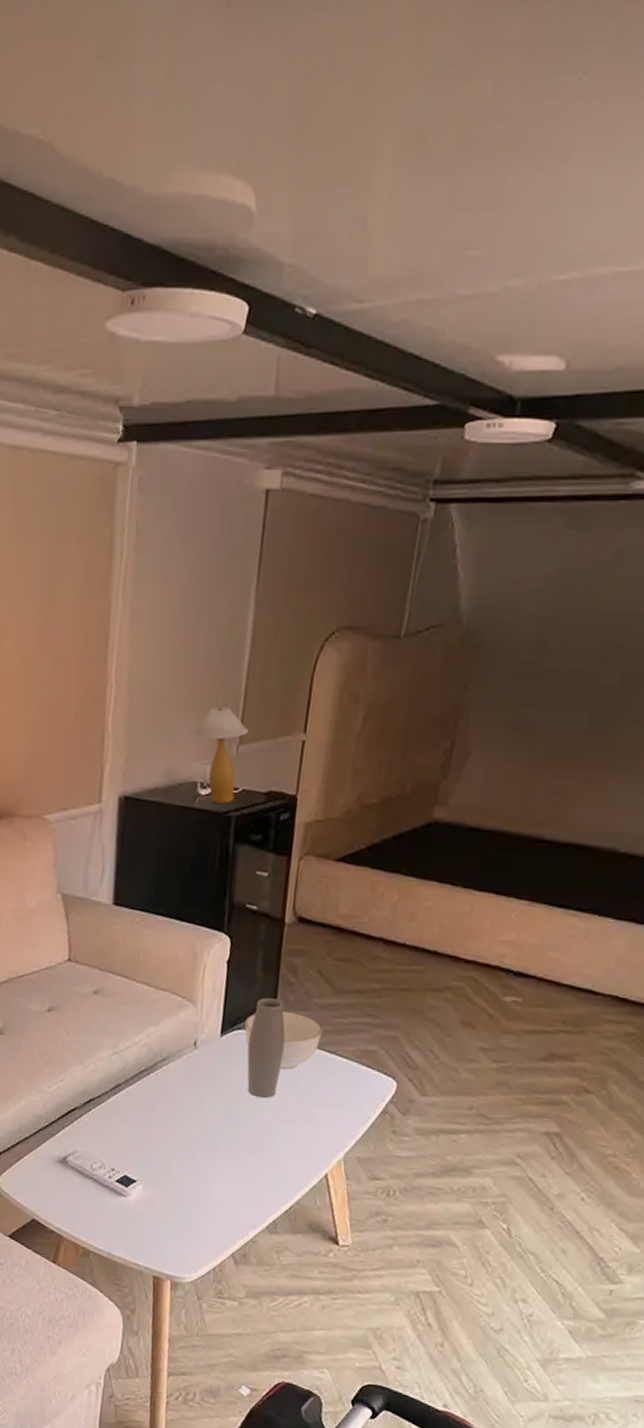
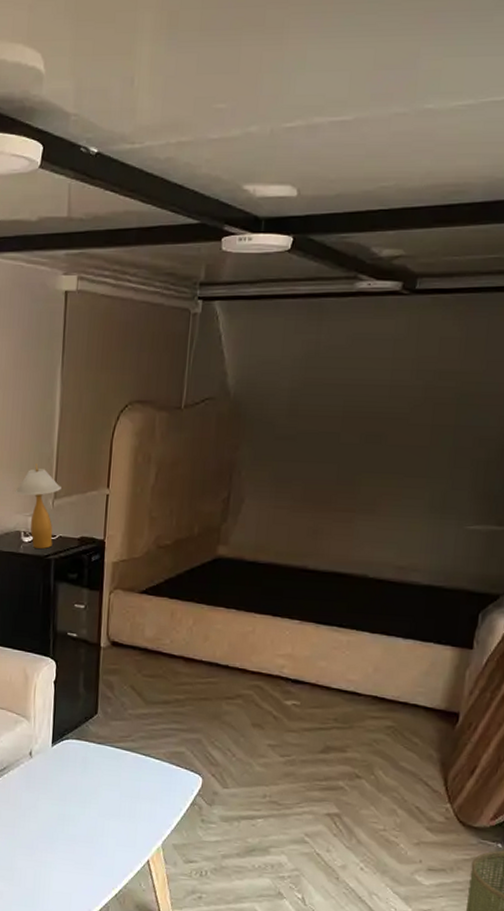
bowl: present [244,1010,323,1070] -> none [71,721,138,772]
vase: present [247,997,286,1099] -> none [75,711,107,798]

